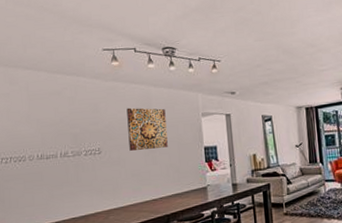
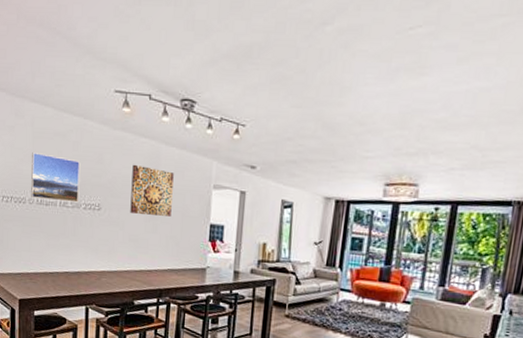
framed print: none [29,112,78,154] -> present [31,152,81,203]

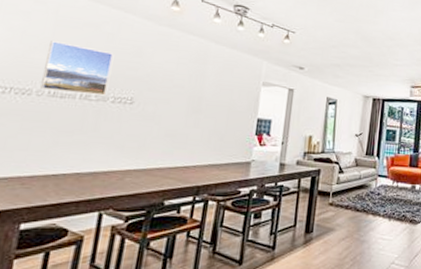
wall art: present [130,164,174,217] -> none [169,59,222,111]

